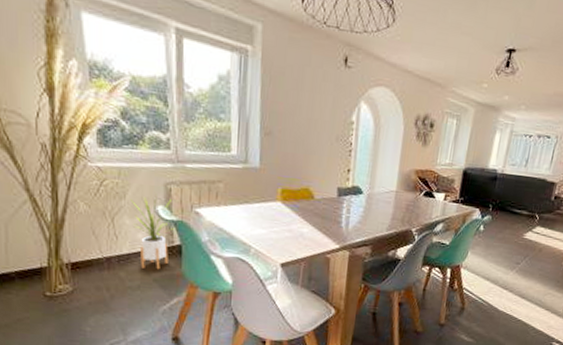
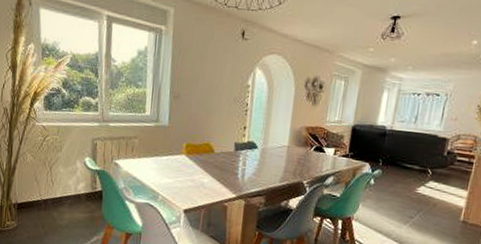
house plant: present [130,193,173,270] -> none [65,147,97,212]

